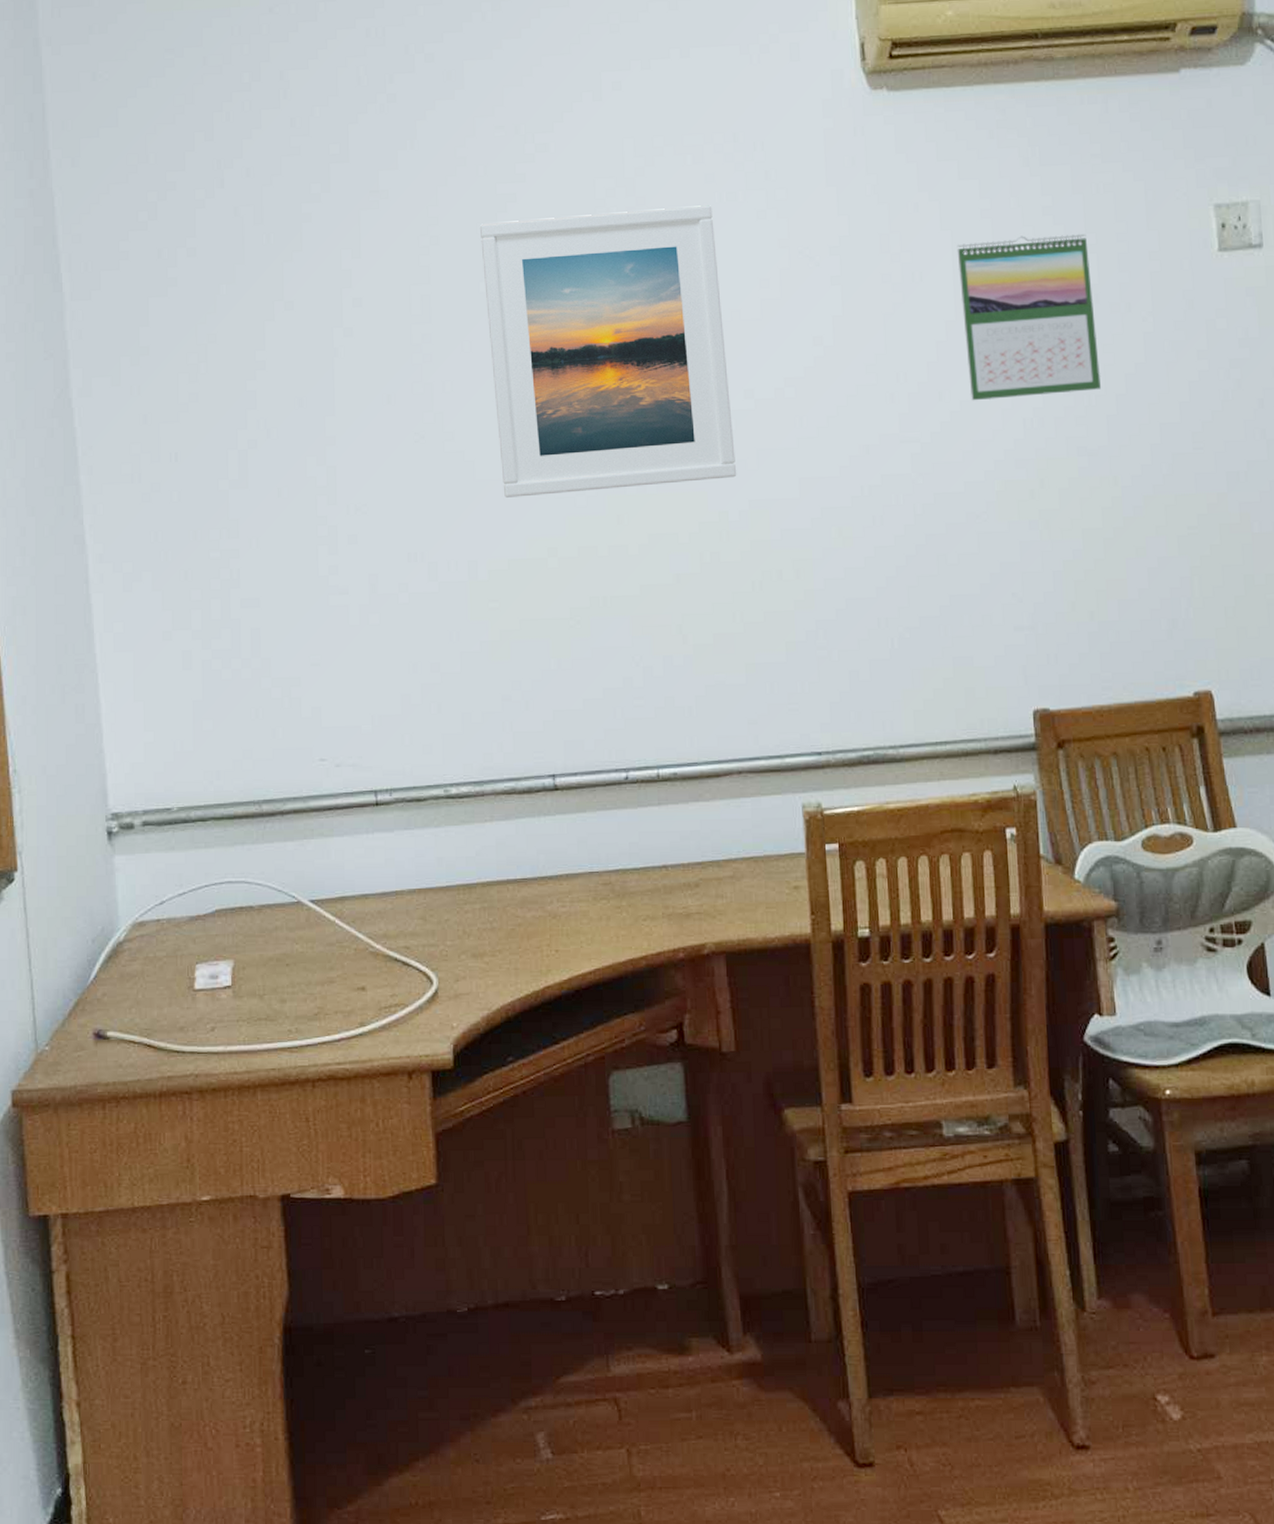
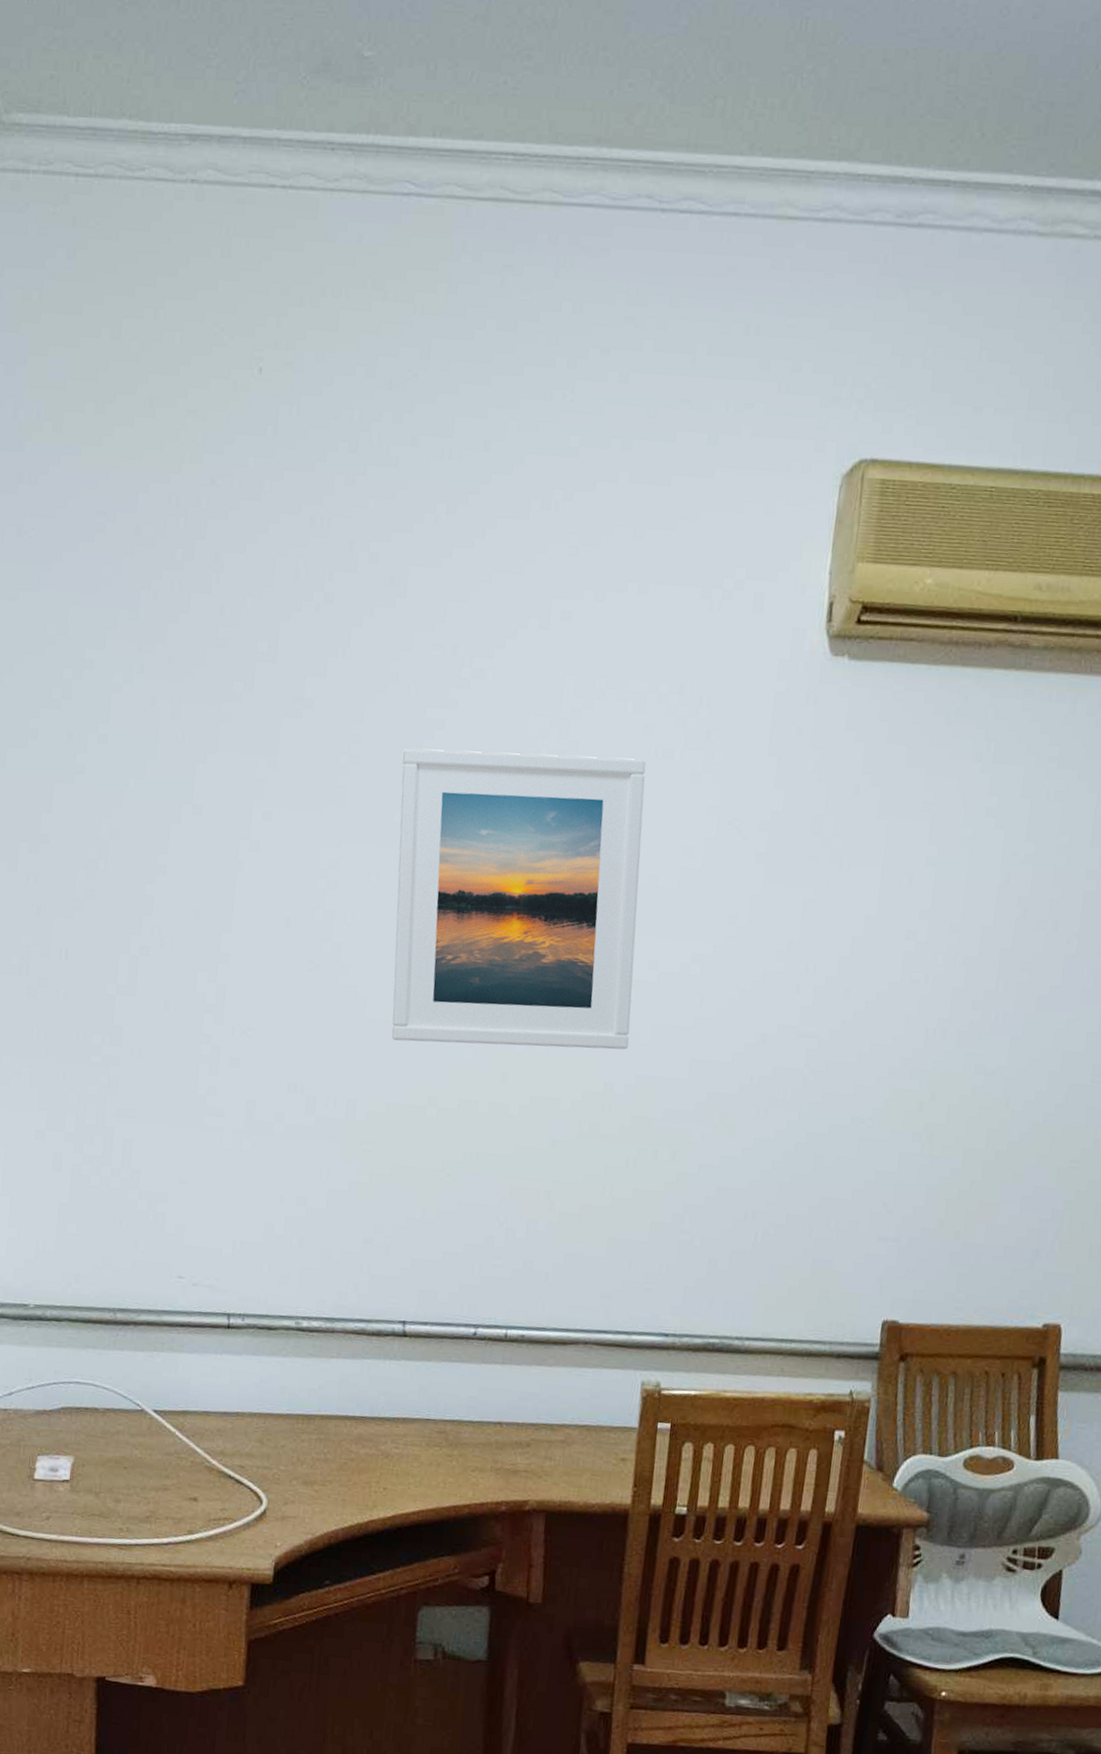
calendar: present [956,234,1101,401] -> none [877,835,1027,1008]

